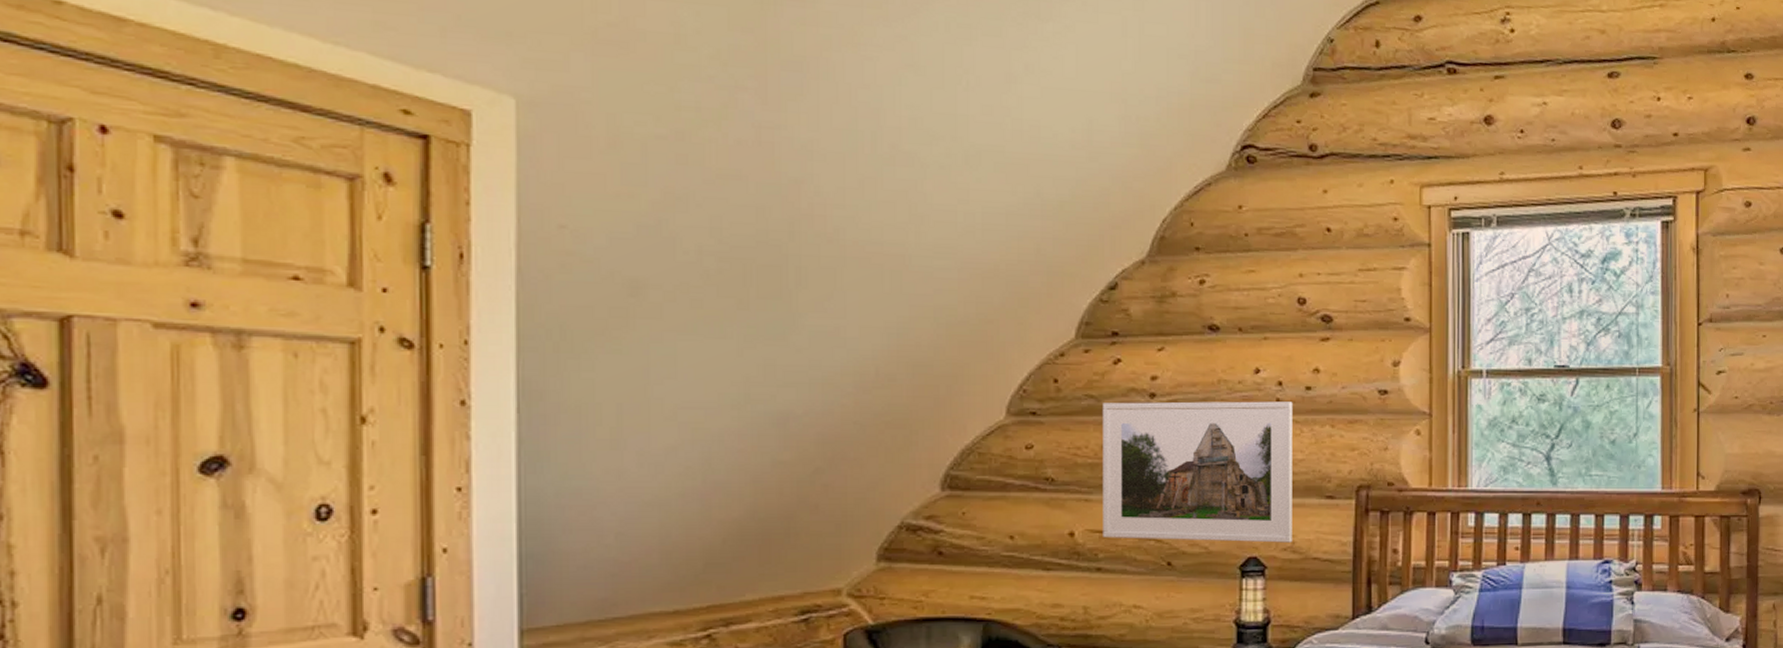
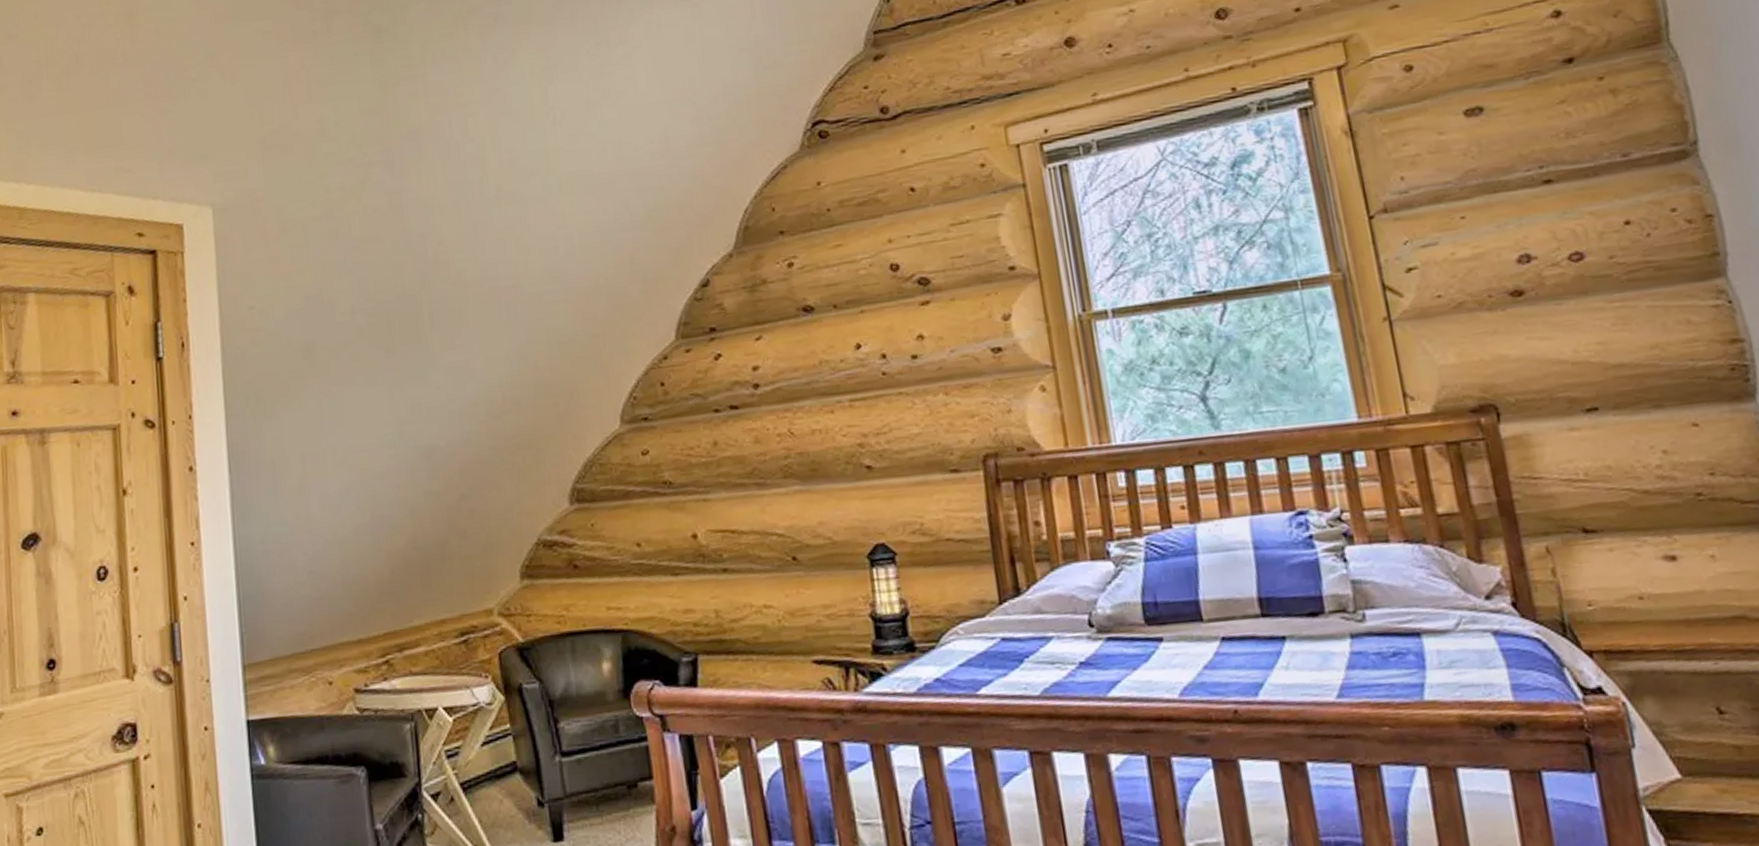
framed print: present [1103,401,1293,543] -> none [709,373,920,537]

